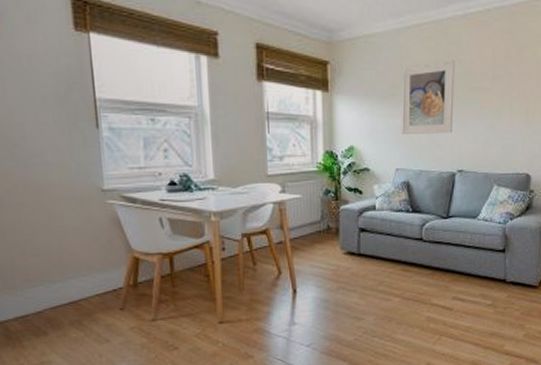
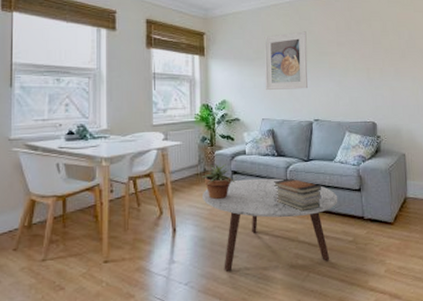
potted plant: none [325,217,363,259] -> present [202,161,236,199]
coffee table: none [326,236,479,334] -> present [203,178,338,271]
book stack: none [407,237,460,273] -> present [274,178,322,212]

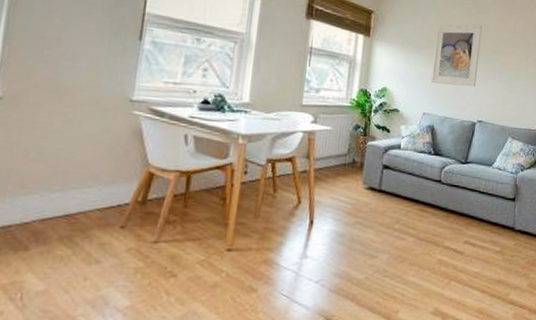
potted plant: present [202,161,236,199] -> none [350,153,386,194]
coffee table: present [203,178,338,271] -> none [347,175,491,272]
book stack: present [274,178,322,212] -> none [426,179,475,216]

